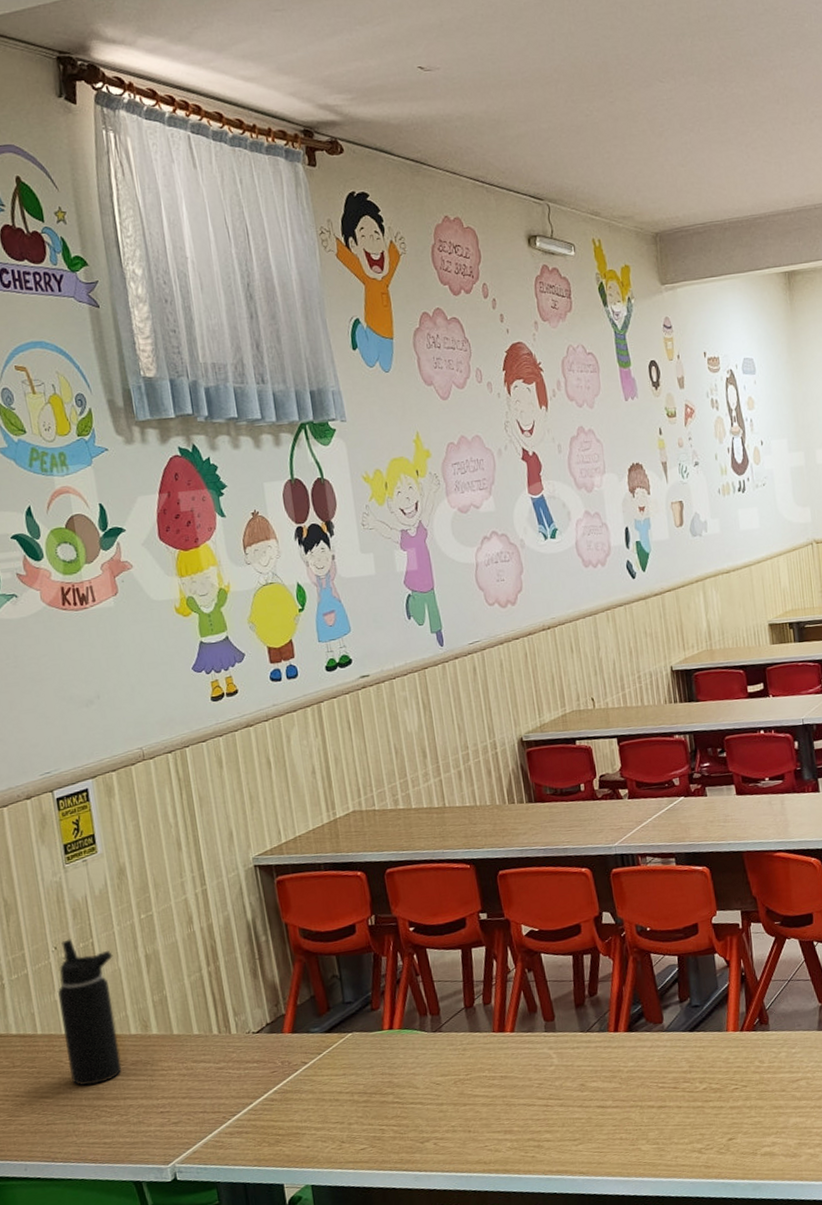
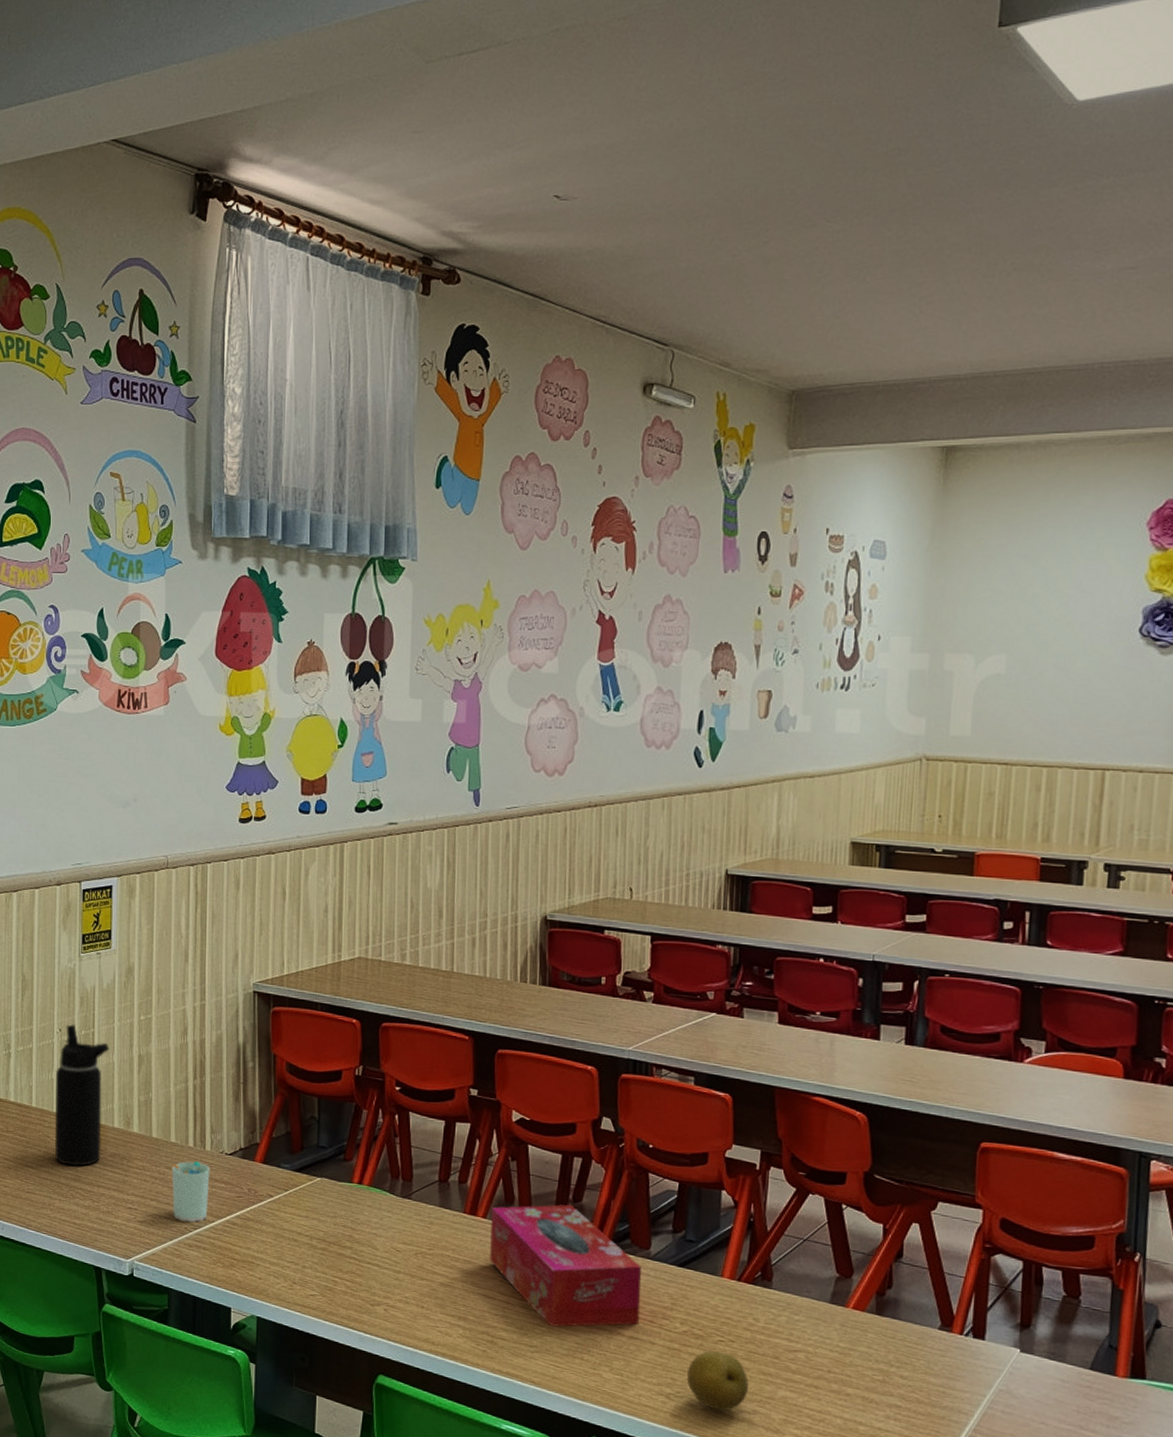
cup: none [198,1047,244,1112] -> present [171,1161,210,1223]
tissue box: none [518,999,665,1117] -> present [490,1204,642,1327]
fruit: none [712,1098,766,1152] -> present [686,1350,749,1411]

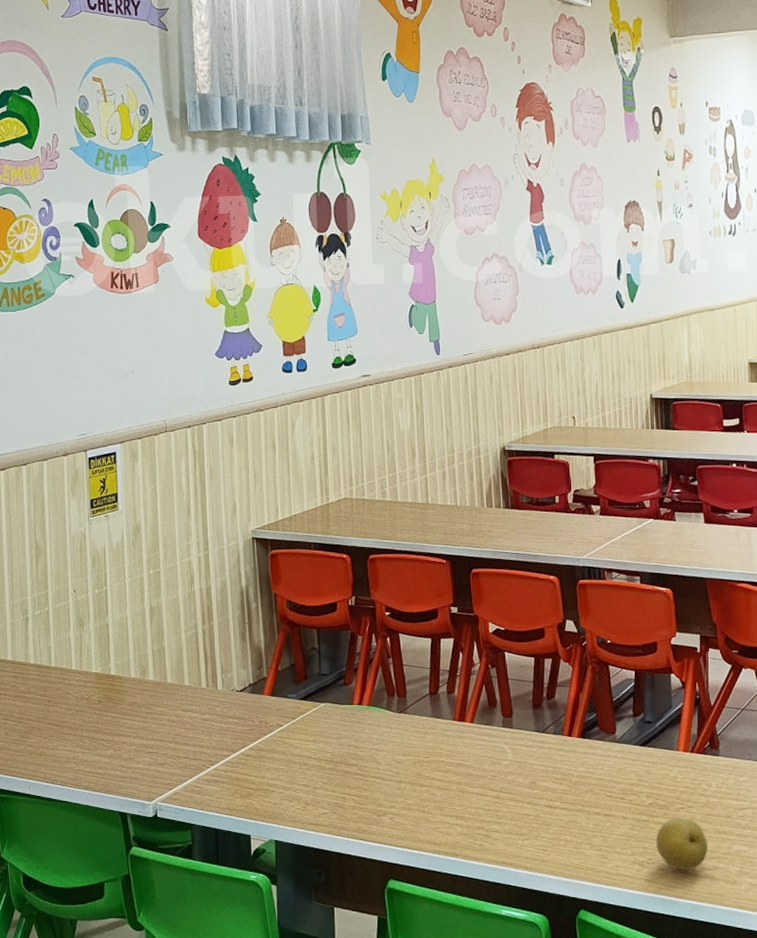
water bottle: present [55,1024,110,1167] -> none [72,584,122,720]
cup: present [171,1161,210,1223] -> none [187,701,224,760]
tissue box: present [490,1204,642,1327] -> none [478,701,612,814]

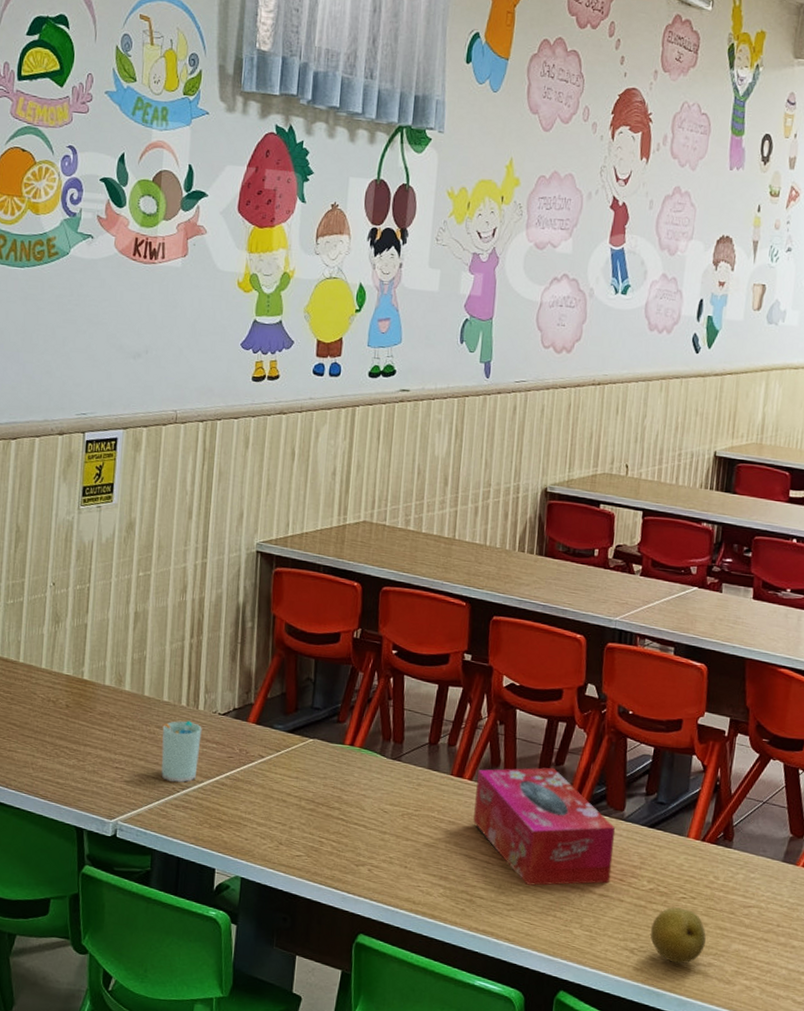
cup: none [187,701,224,760] -> present [161,721,202,783]
tissue box: none [478,701,612,814] -> present [473,767,616,886]

